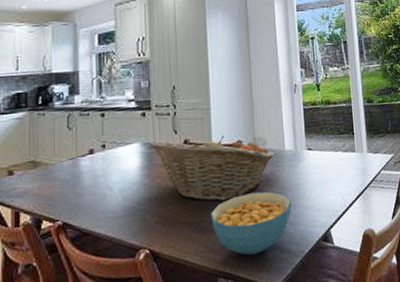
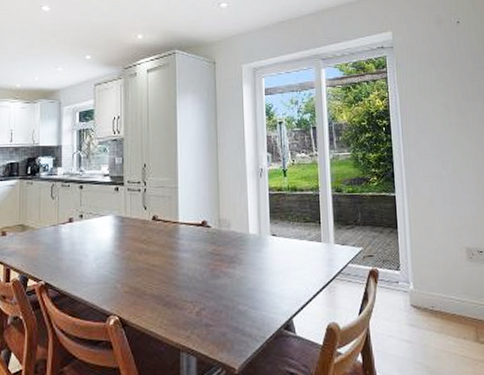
fruit basket: present [149,135,274,202] -> none [121,214,238,279]
cereal bowl: present [210,191,292,256] -> none [175,273,254,335]

